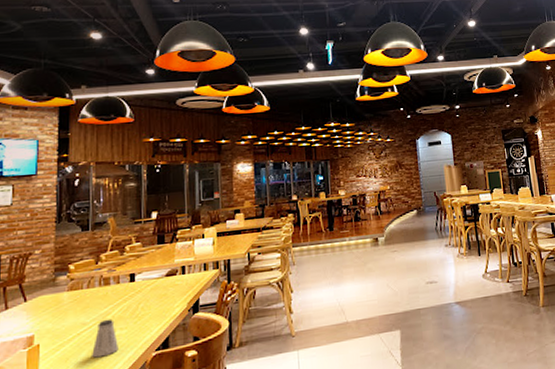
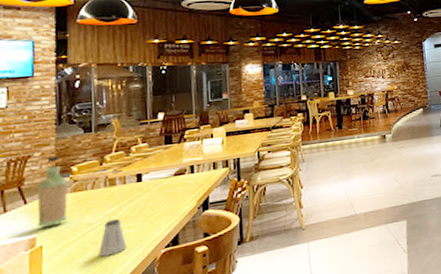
bottle: none [36,254,66,325] -> present [37,156,68,227]

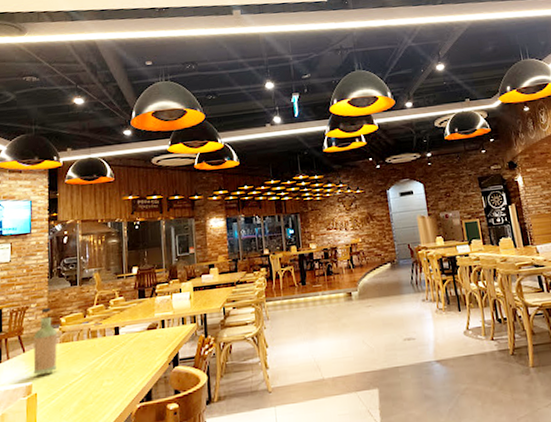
saltshaker: present [99,218,126,257] -> none [83,370,106,408]

